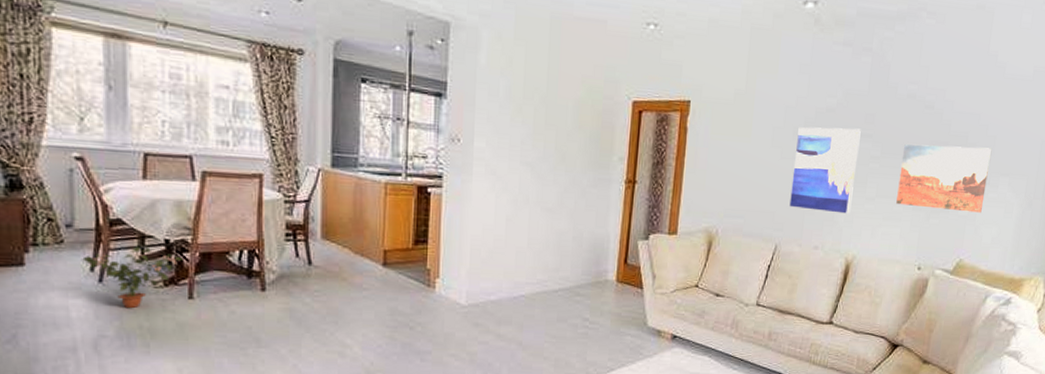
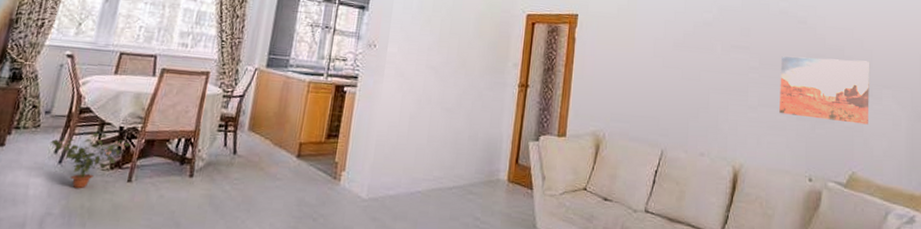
wall art: present [789,127,861,214] -> none [673,39,738,122]

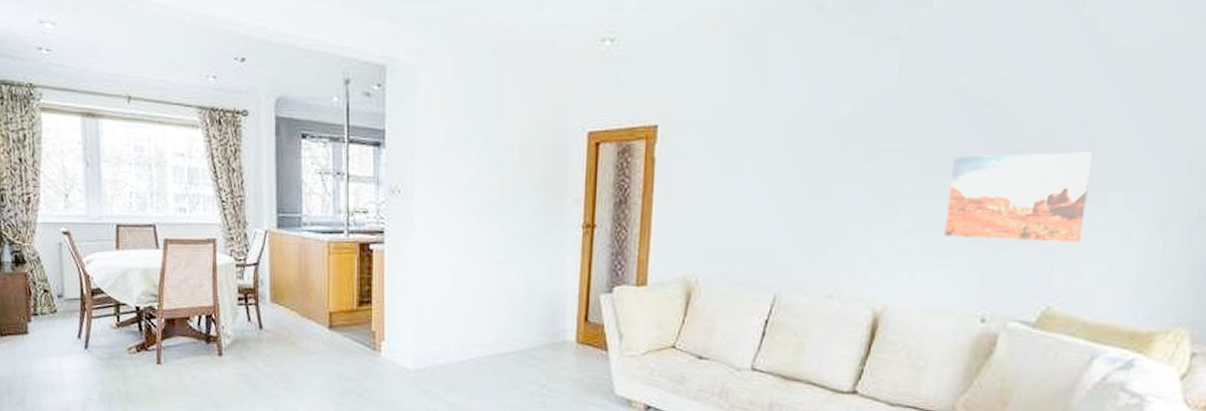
potted plant: present [50,132,132,189] -> none [71,314,152,374]

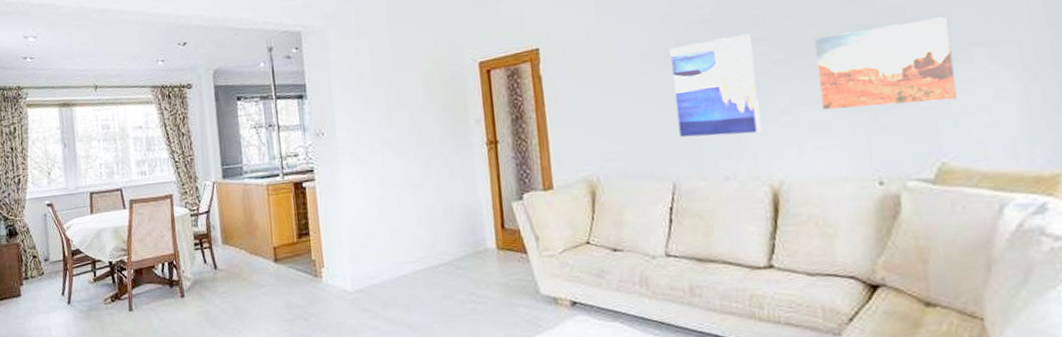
wall art: none [791,141,889,252] -> present [670,33,762,138]

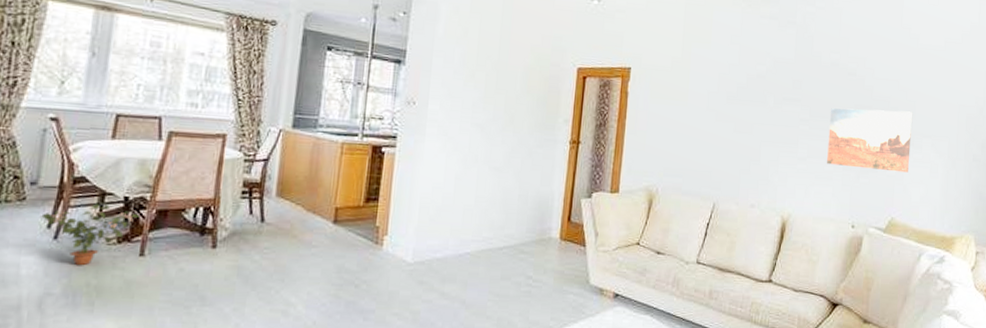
potted plant: none [56,270,123,325] -> present [41,204,141,266]
wall art: present [670,33,762,138] -> none [726,92,790,173]

